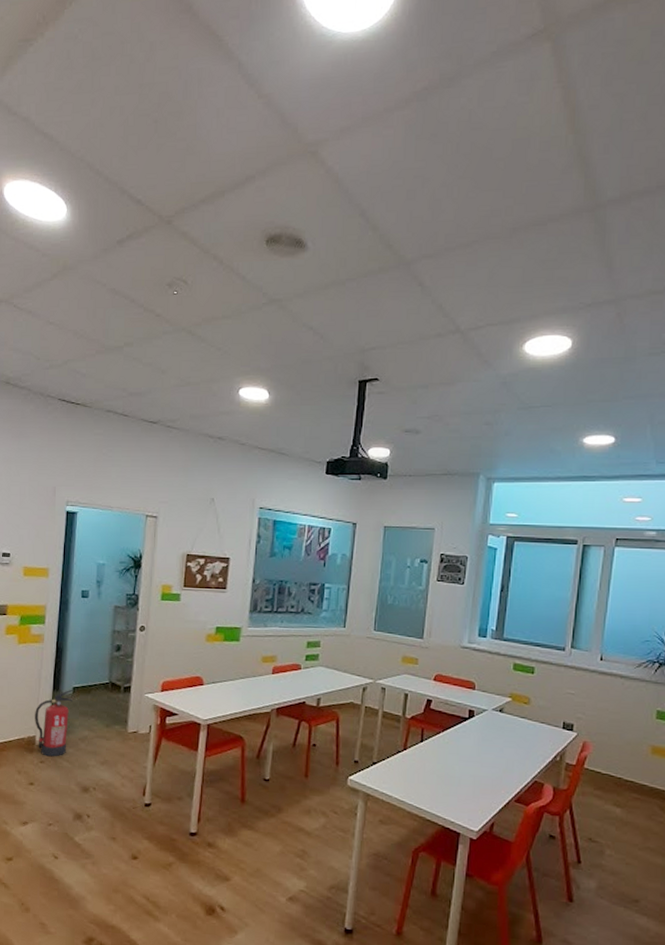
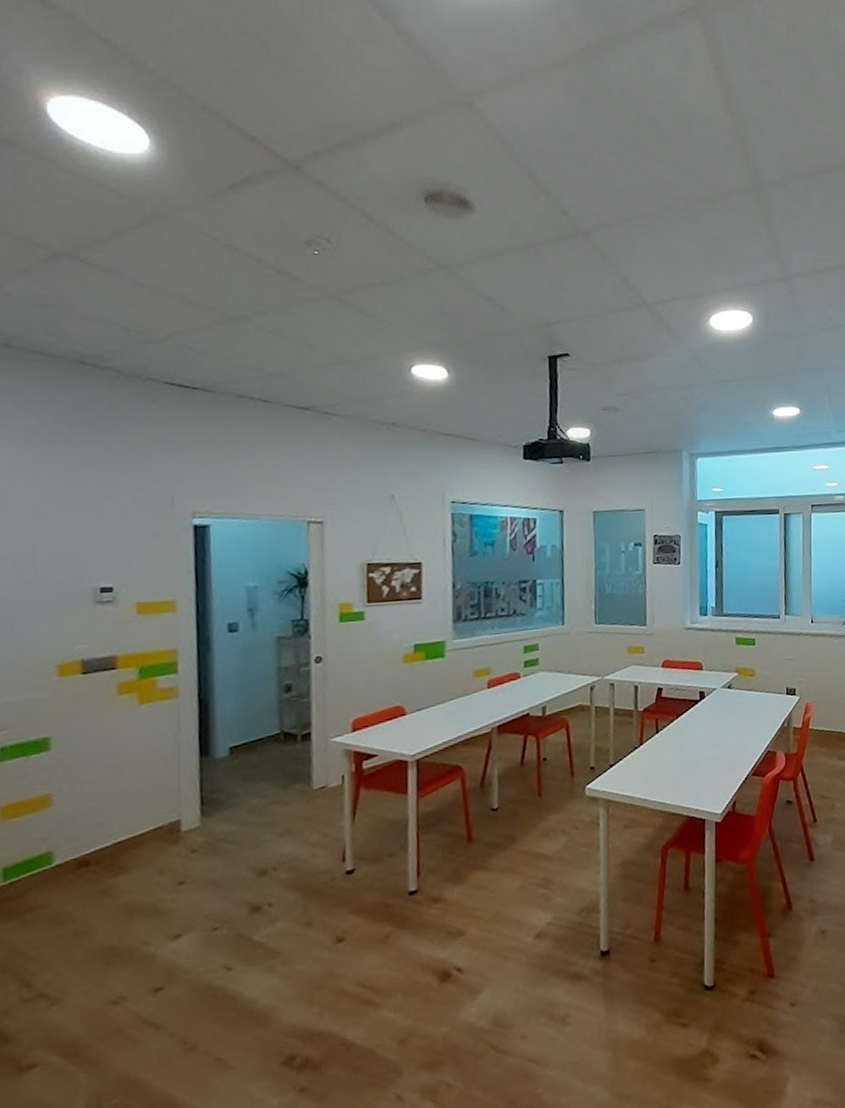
fire extinguisher: present [35,689,74,757] -> none [175,750,231,843]

